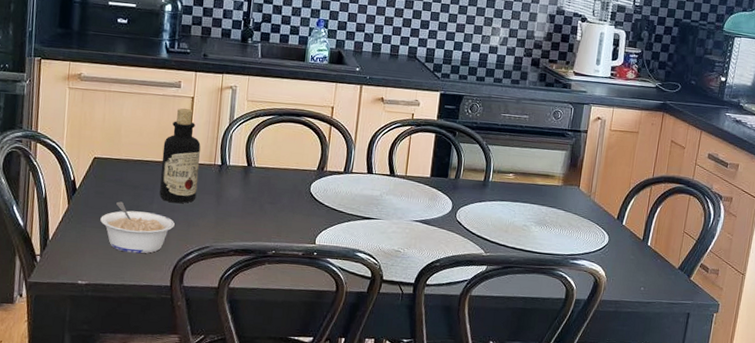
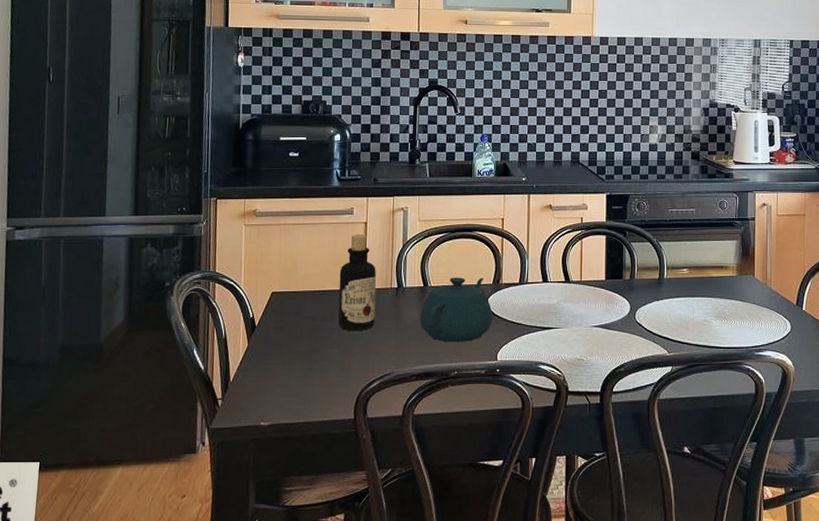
legume: present [100,201,175,254] -> none [280,335,355,388]
teapot: none [241,160,315,224] -> present [420,277,493,343]

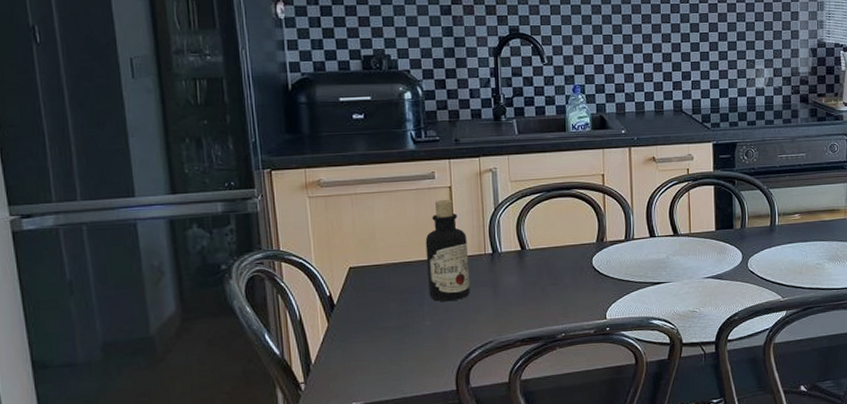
teapot: present [420,277,493,343] -> none [520,236,599,305]

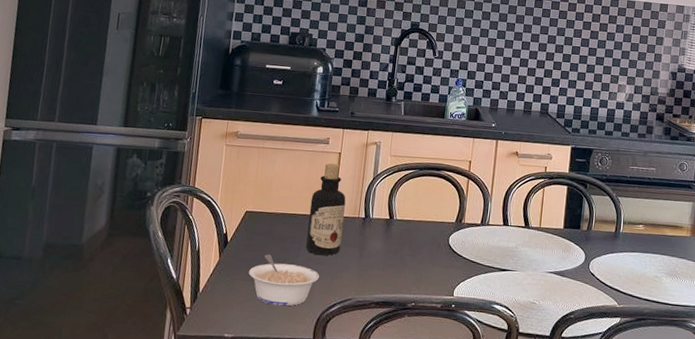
legume: none [367,310,451,363] -> present [249,254,319,307]

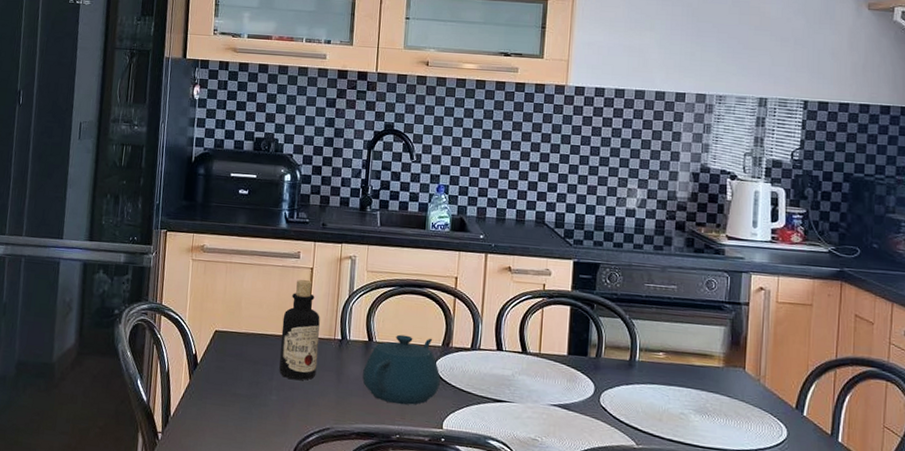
legume: present [249,254,319,307] -> none [220,377,294,434]
teapot: none [383,212,453,276] -> present [362,334,440,405]

